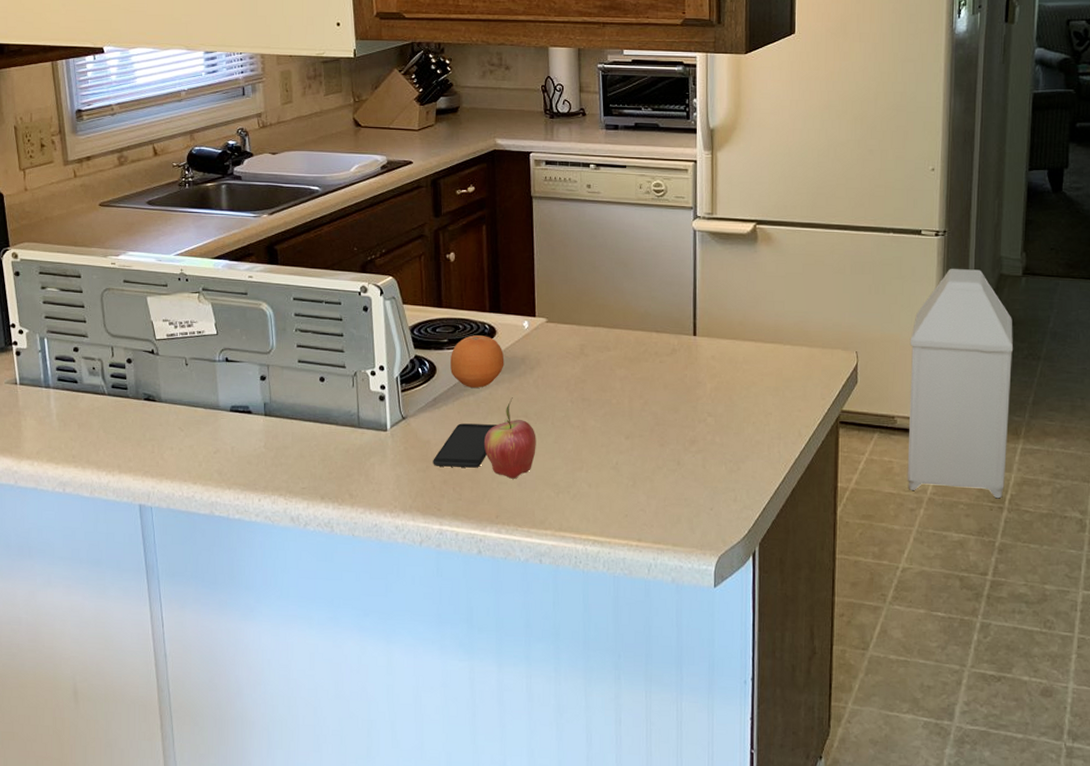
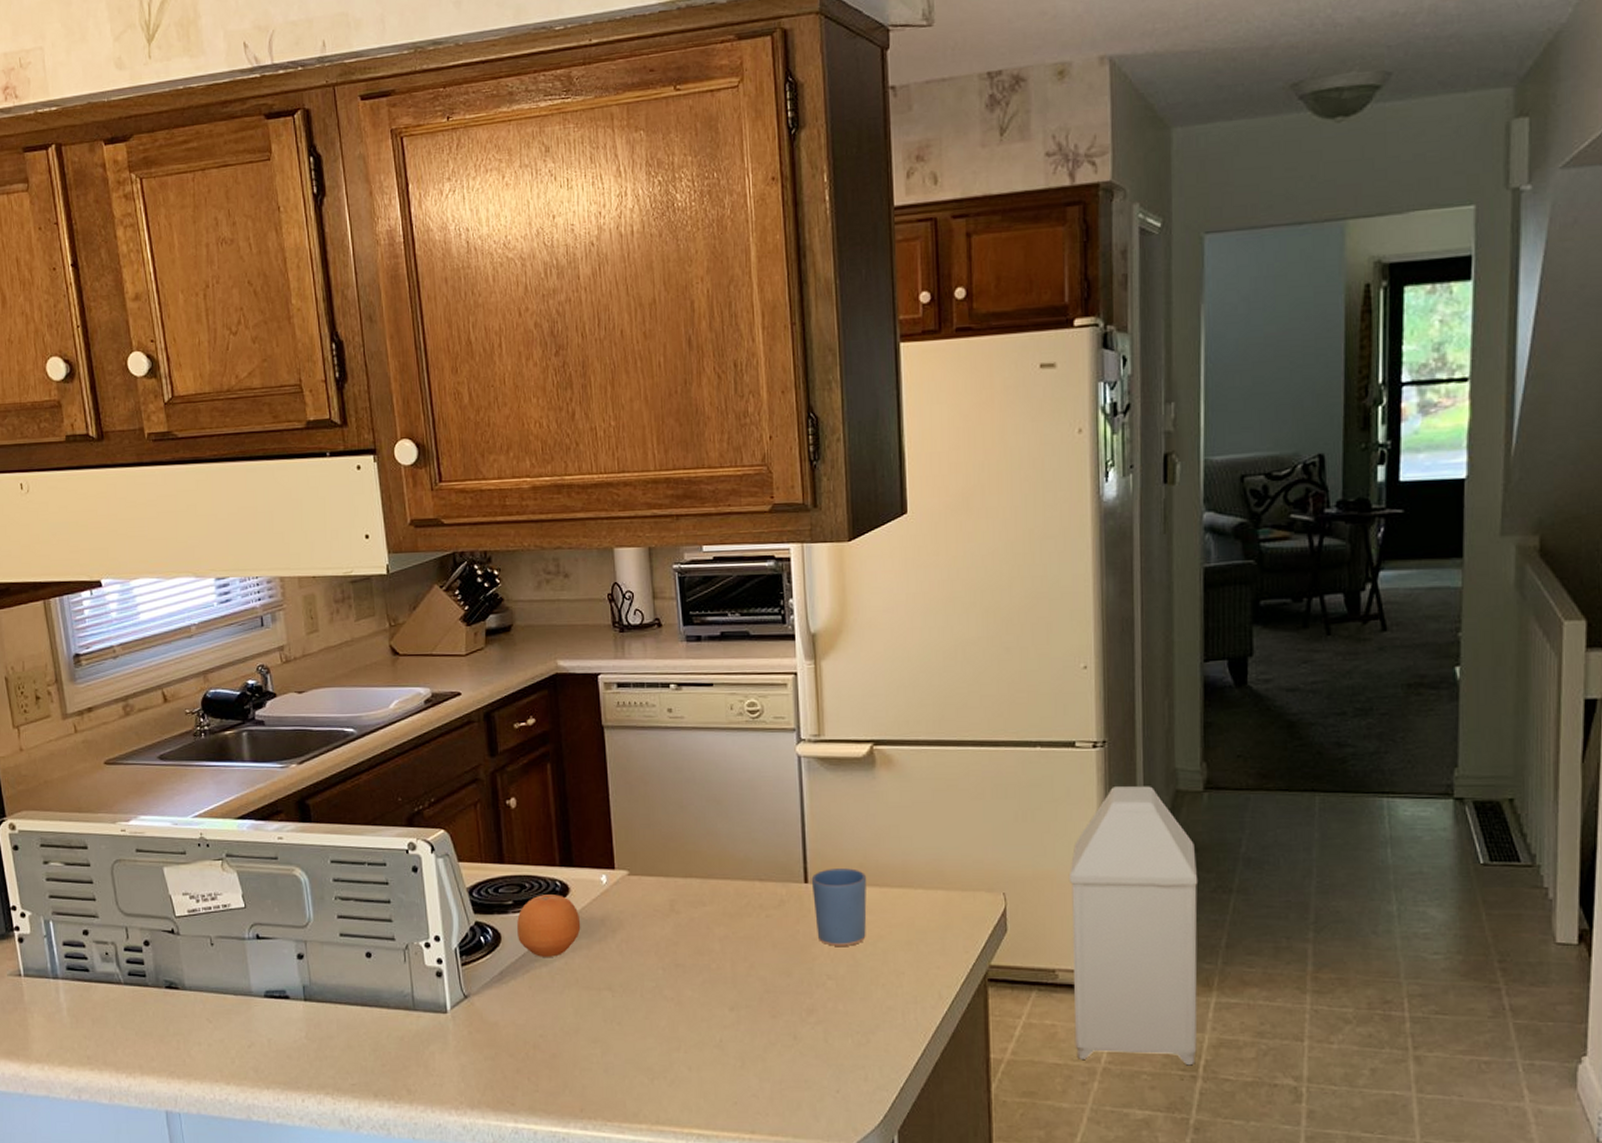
mobile phone: present [433,423,497,468] -> none [502,1000,576,1053]
fruit: present [483,397,536,479] -> none [561,967,624,1064]
mug: none [699,325,744,389] -> present [811,868,867,946]

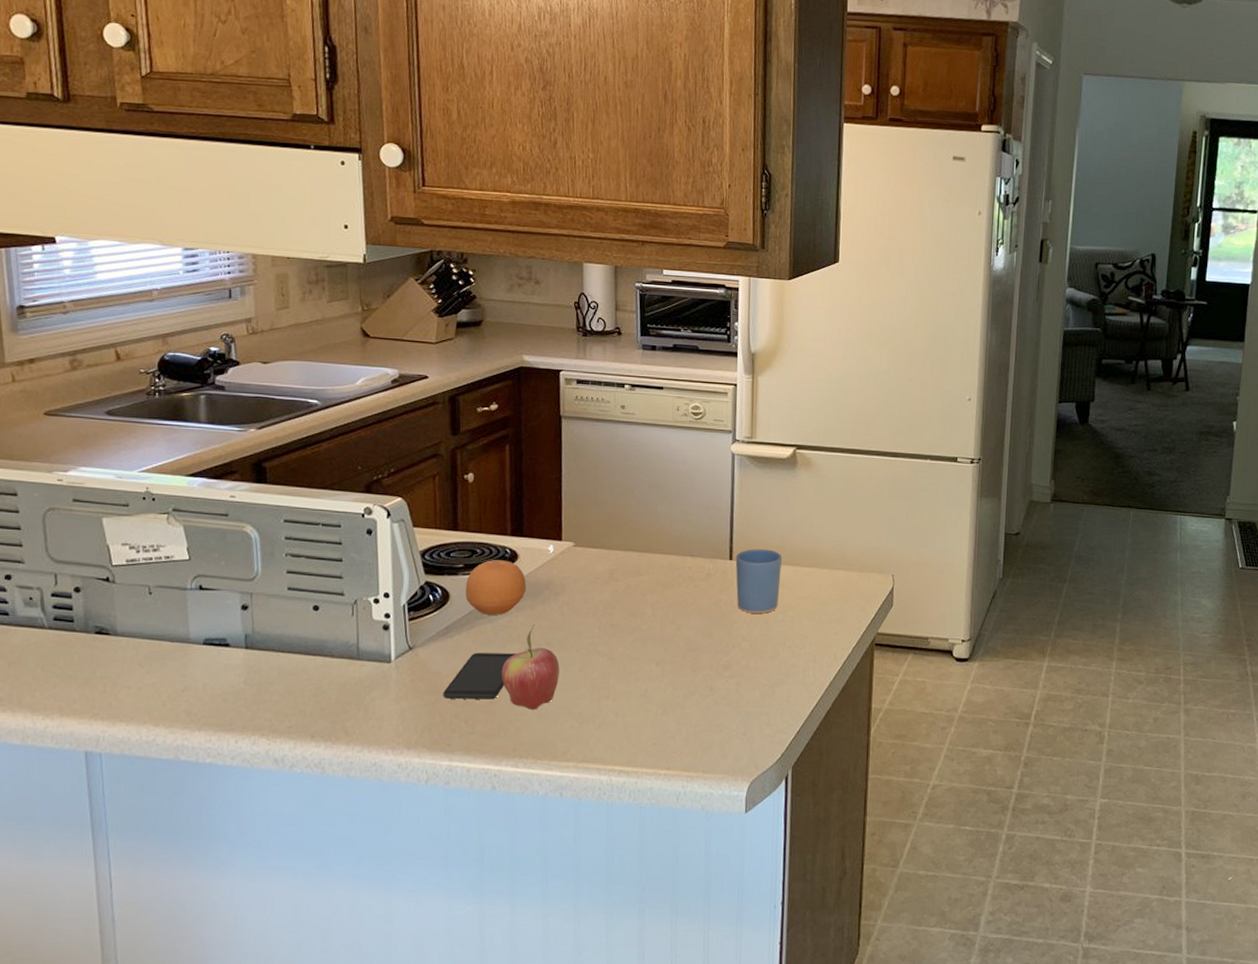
mobile phone: none [502,1000,576,1053] -> present [443,653,517,699]
fruit: none [561,967,624,1064] -> present [501,625,560,710]
trash can: present [1068,786,1199,1066] -> none [939,495,1042,715]

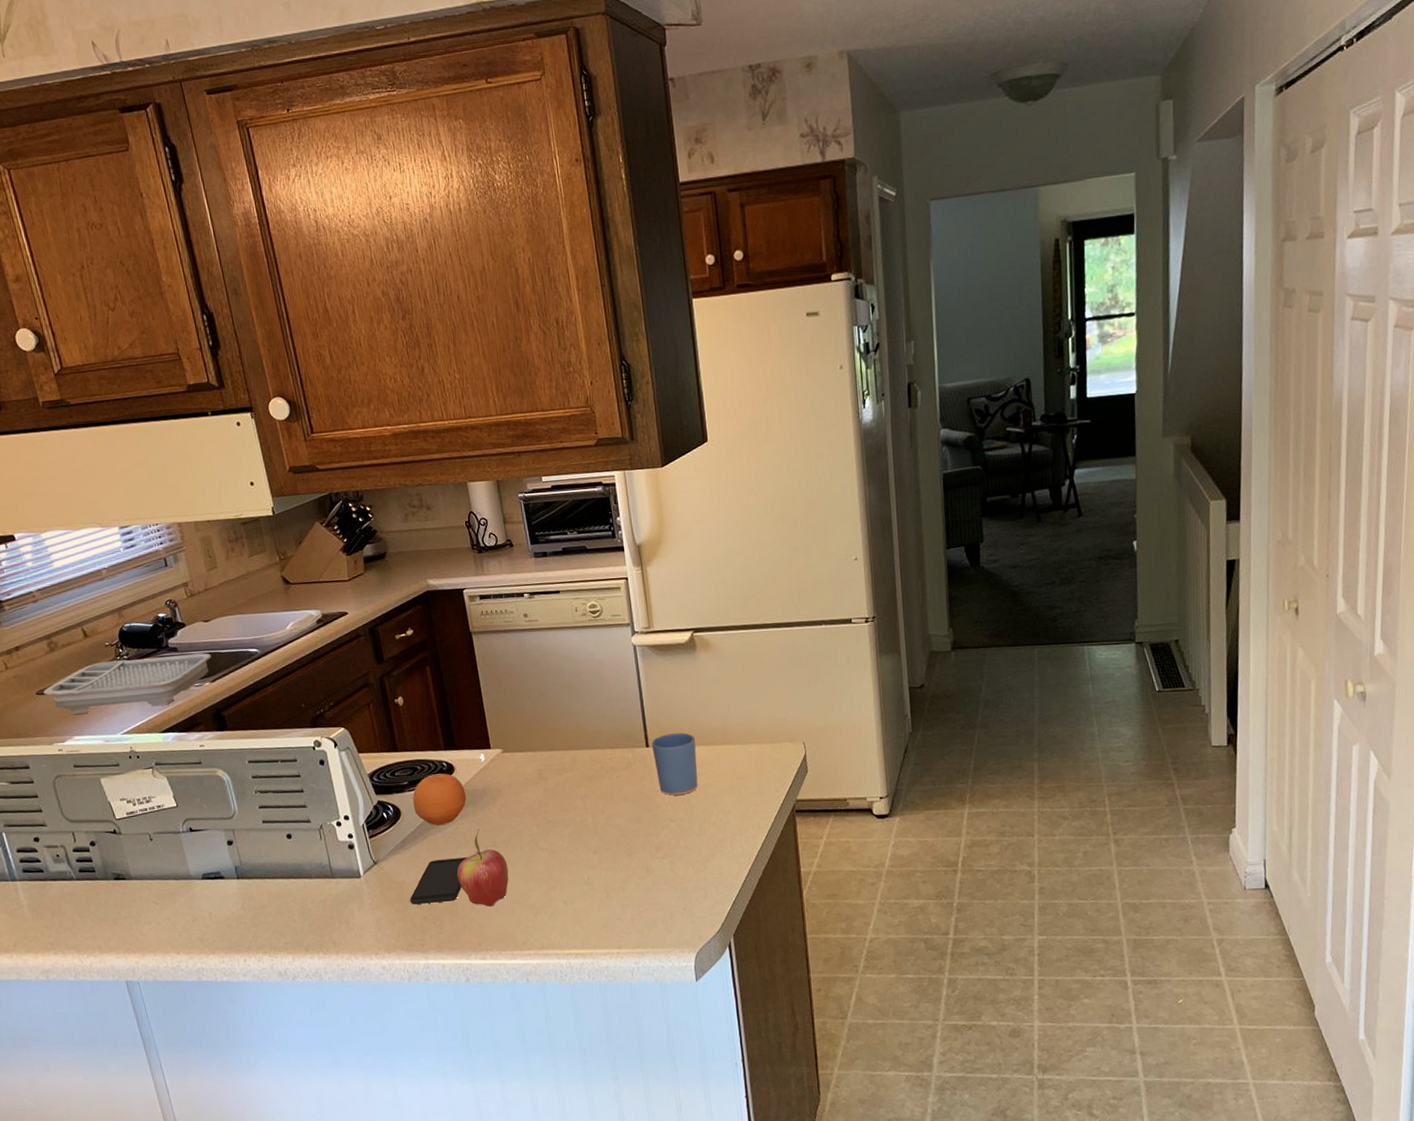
dish rack: none [53,389,264,447] -> present [43,653,212,714]

